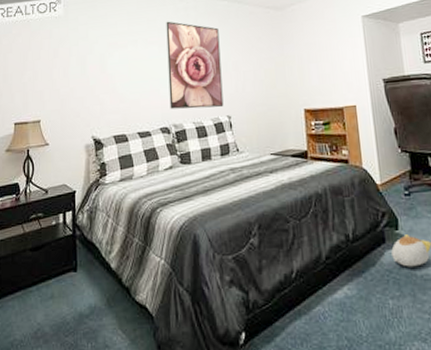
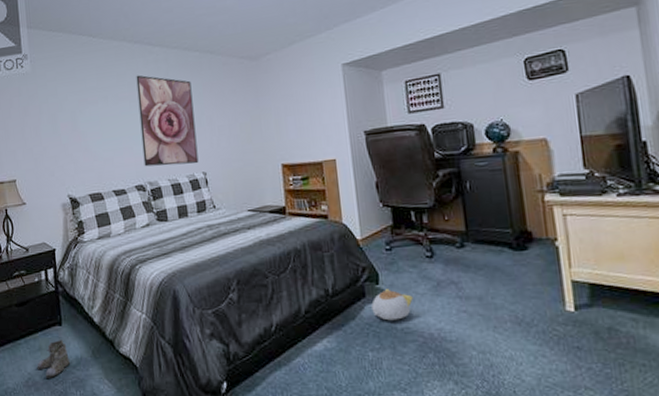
boots: none [47,287,82,329] -> present [36,340,70,378]

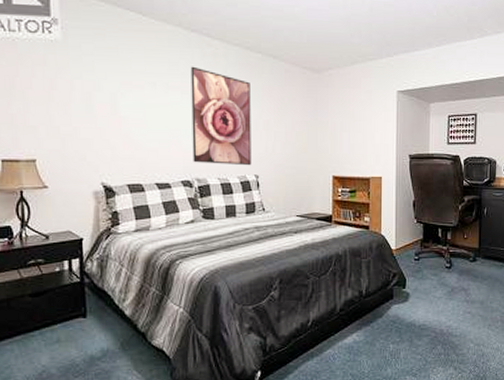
boots: present [36,340,70,378] -> none [53,332,94,370]
plush toy: present [371,289,413,321] -> none [397,292,431,319]

